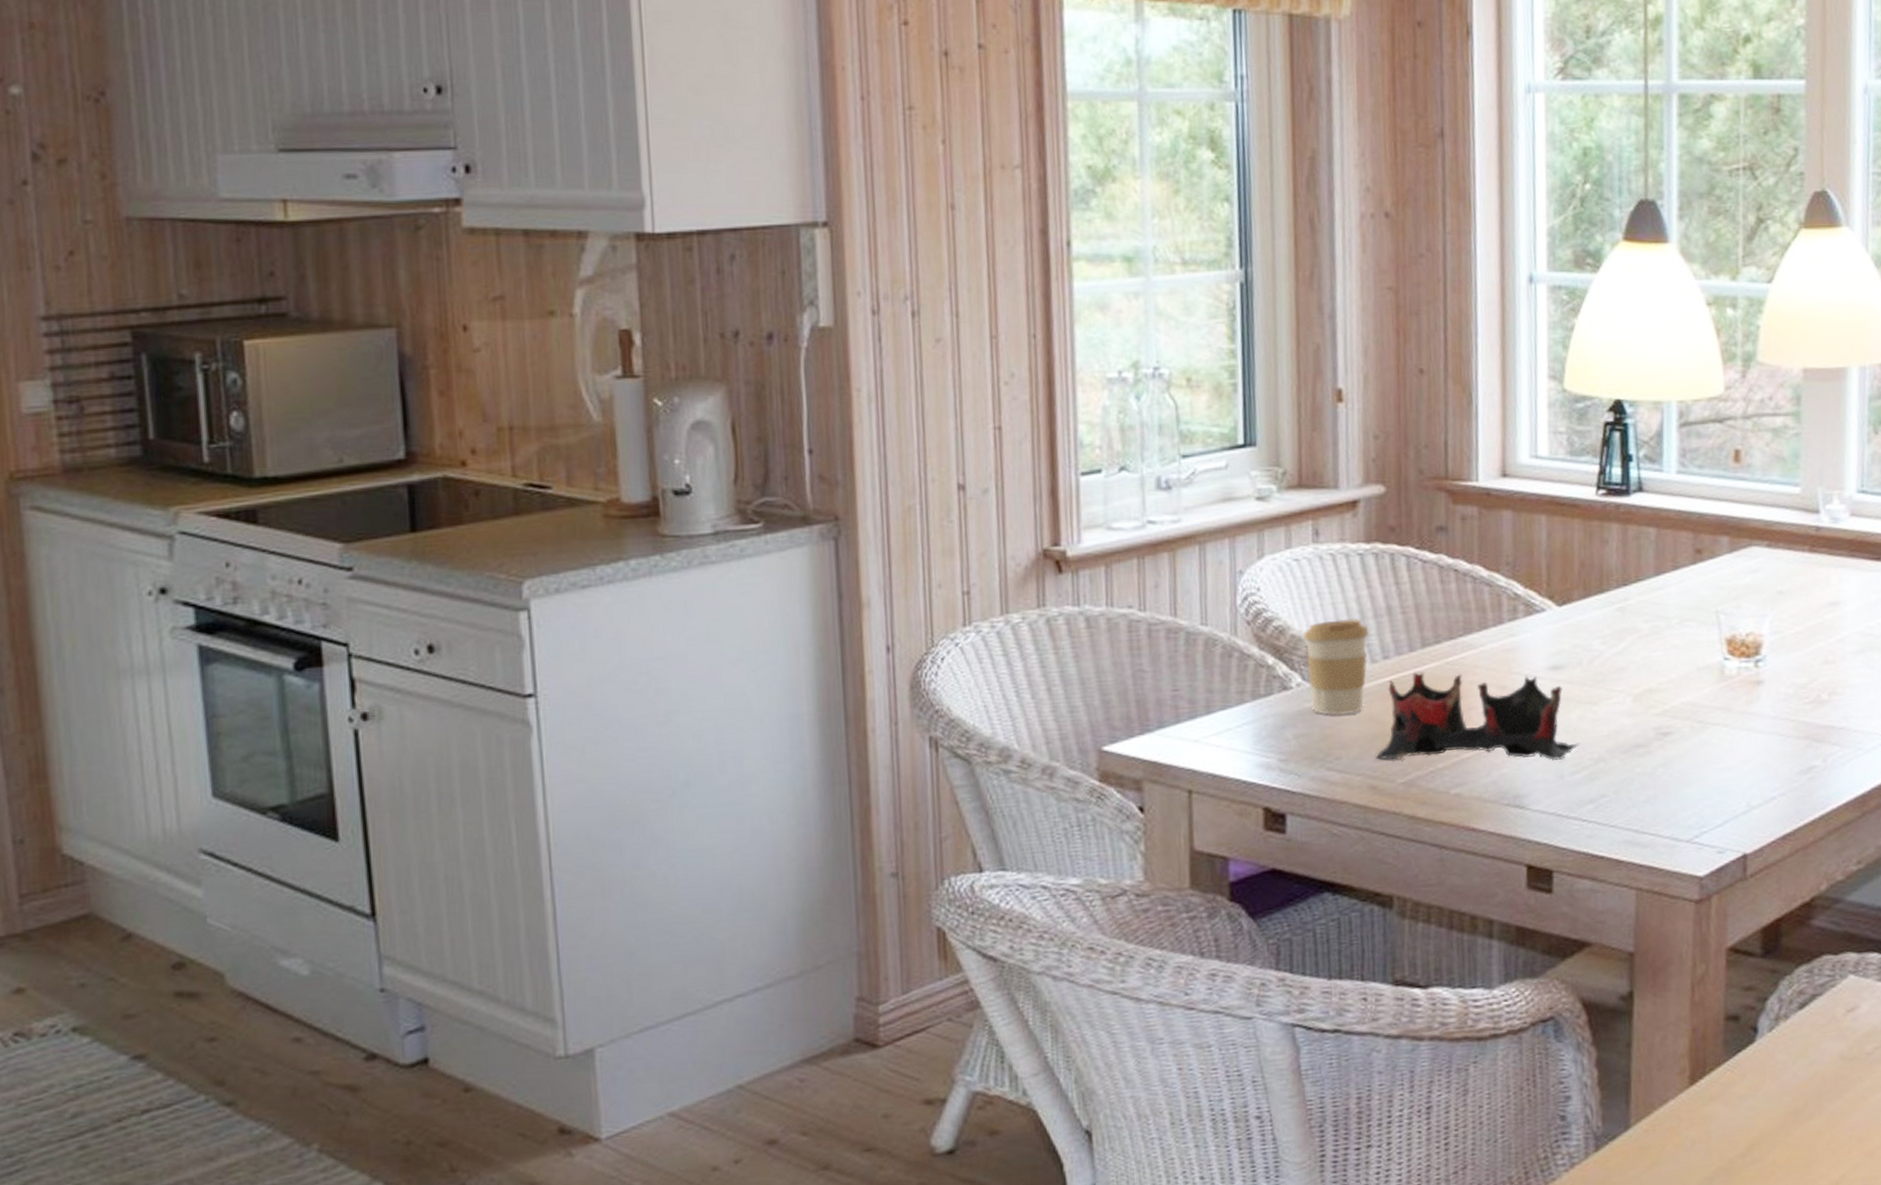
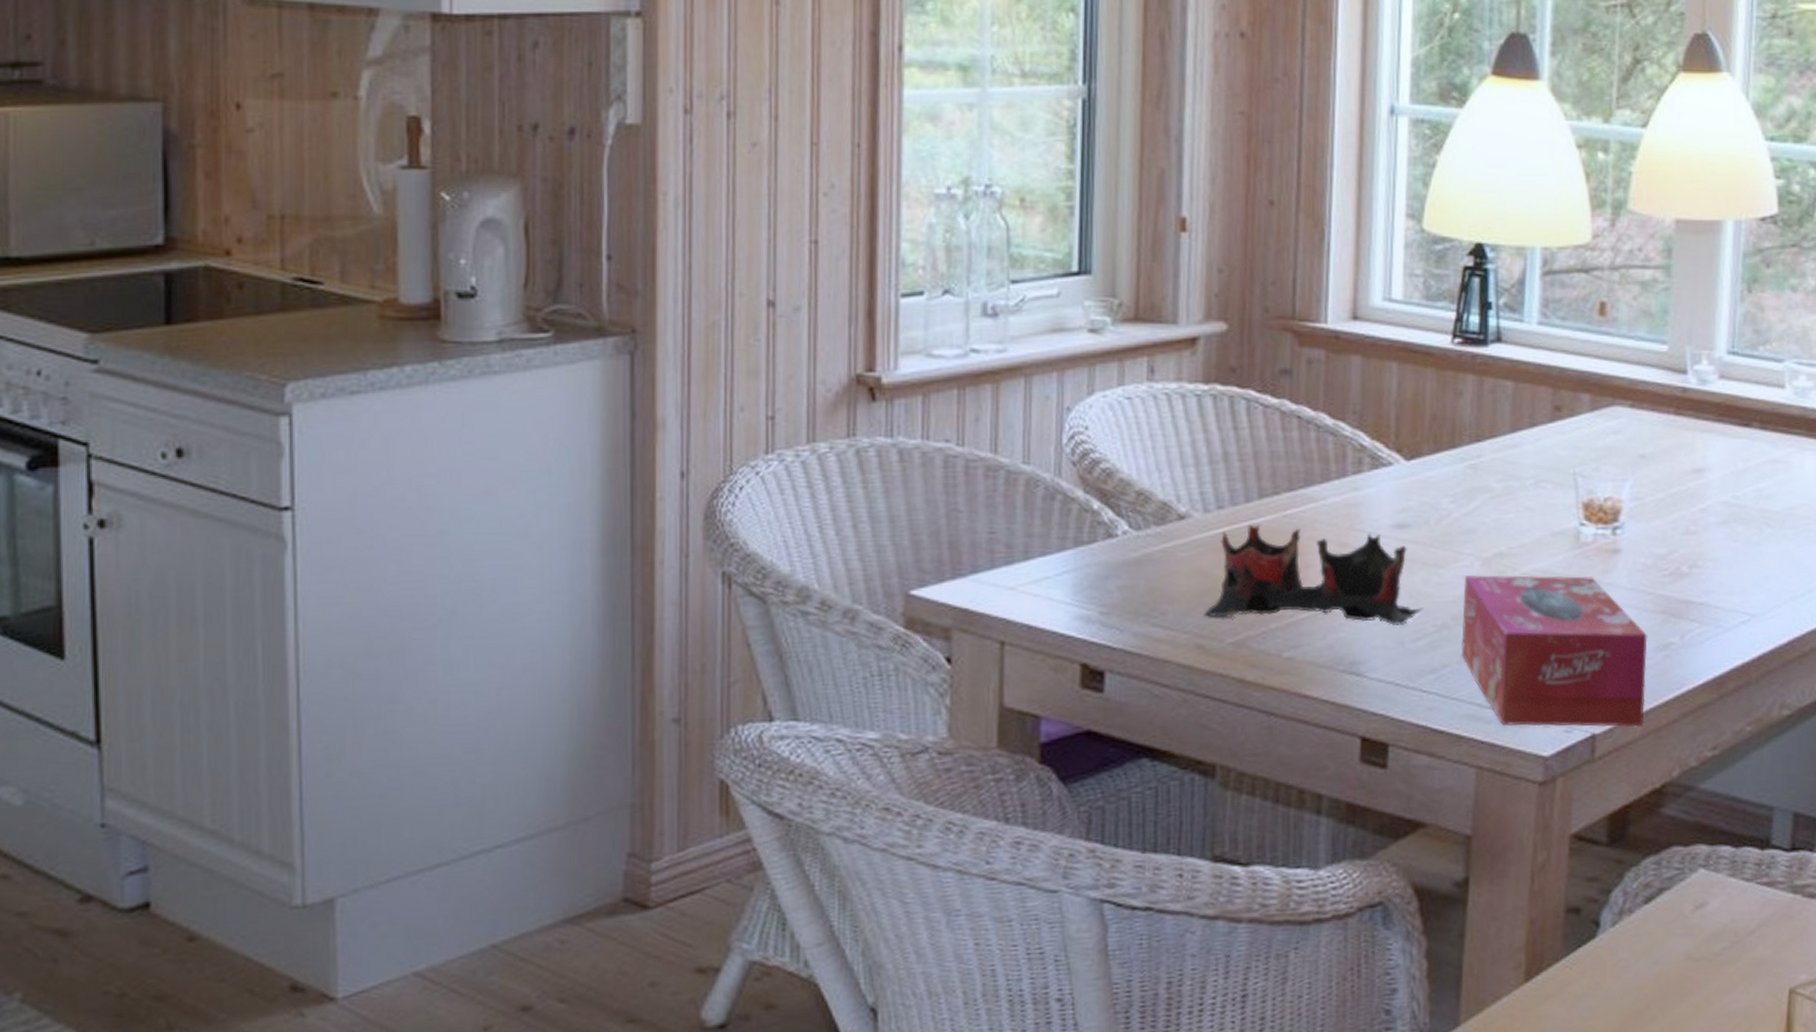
coffee cup: present [1303,618,1369,716] -> none [1132,464,1203,568]
tissue box: none [1616,707,1792,850] -> present [1461,574,1647,728]

